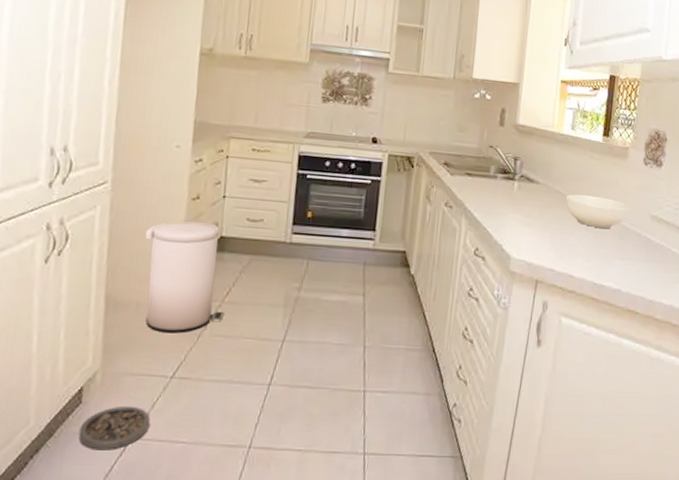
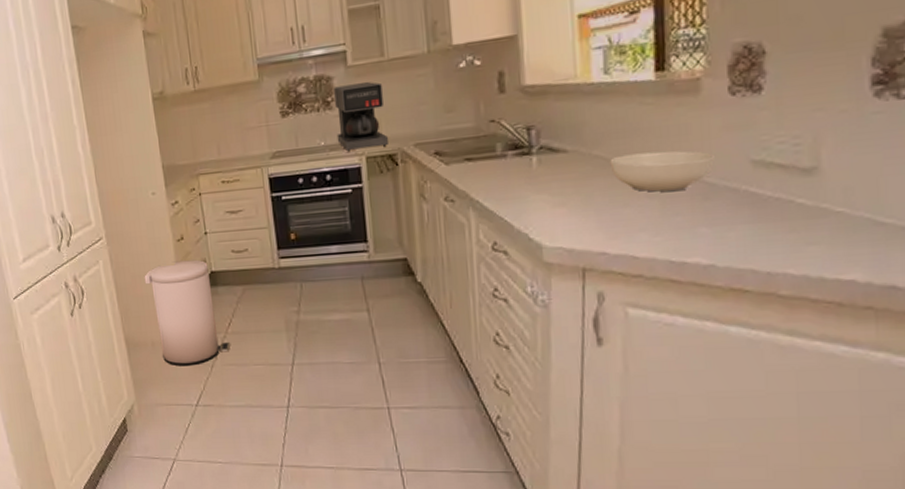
pet bowl: present [78,406,150,450] -> none [131,432,188,470]
coffee maker: none [367,87,414,150] -> present [334,81,388,152]

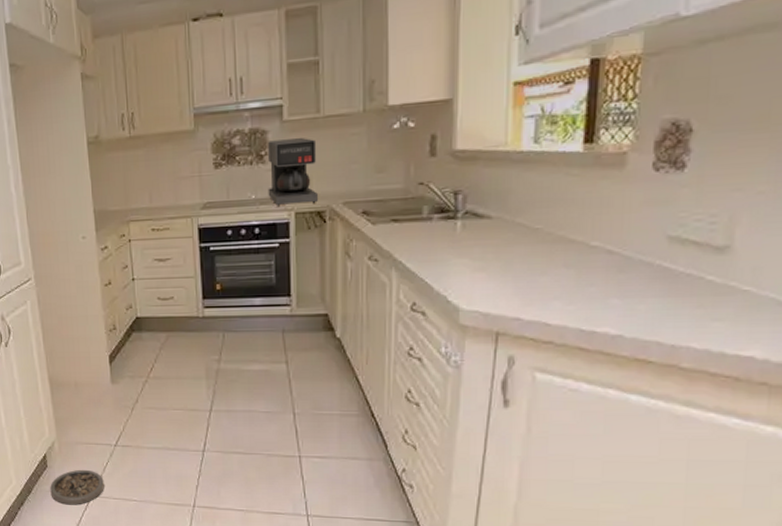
pet bowl: none [131,432,188,470] -> present [50,469,104,505]
pedal bin: present [144,259,231,366] -> none [70,305,152,407]
bowl: present [610,150,716,192] -> none [531,222,634,262]

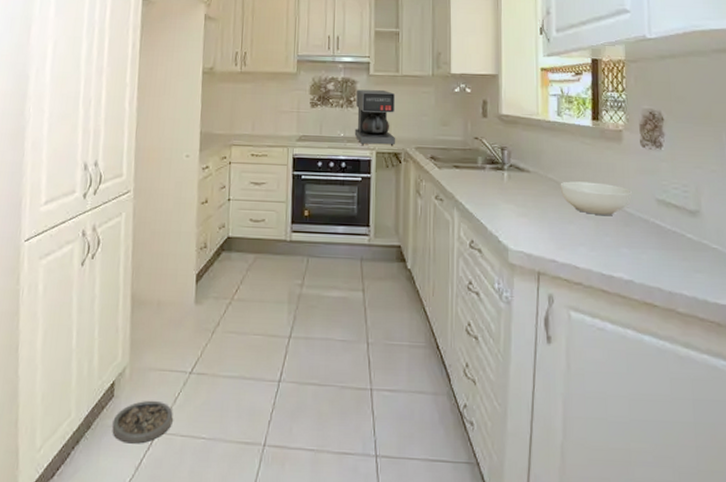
bowl: none [531,222,634,262] -> present [560,181,633,215]

